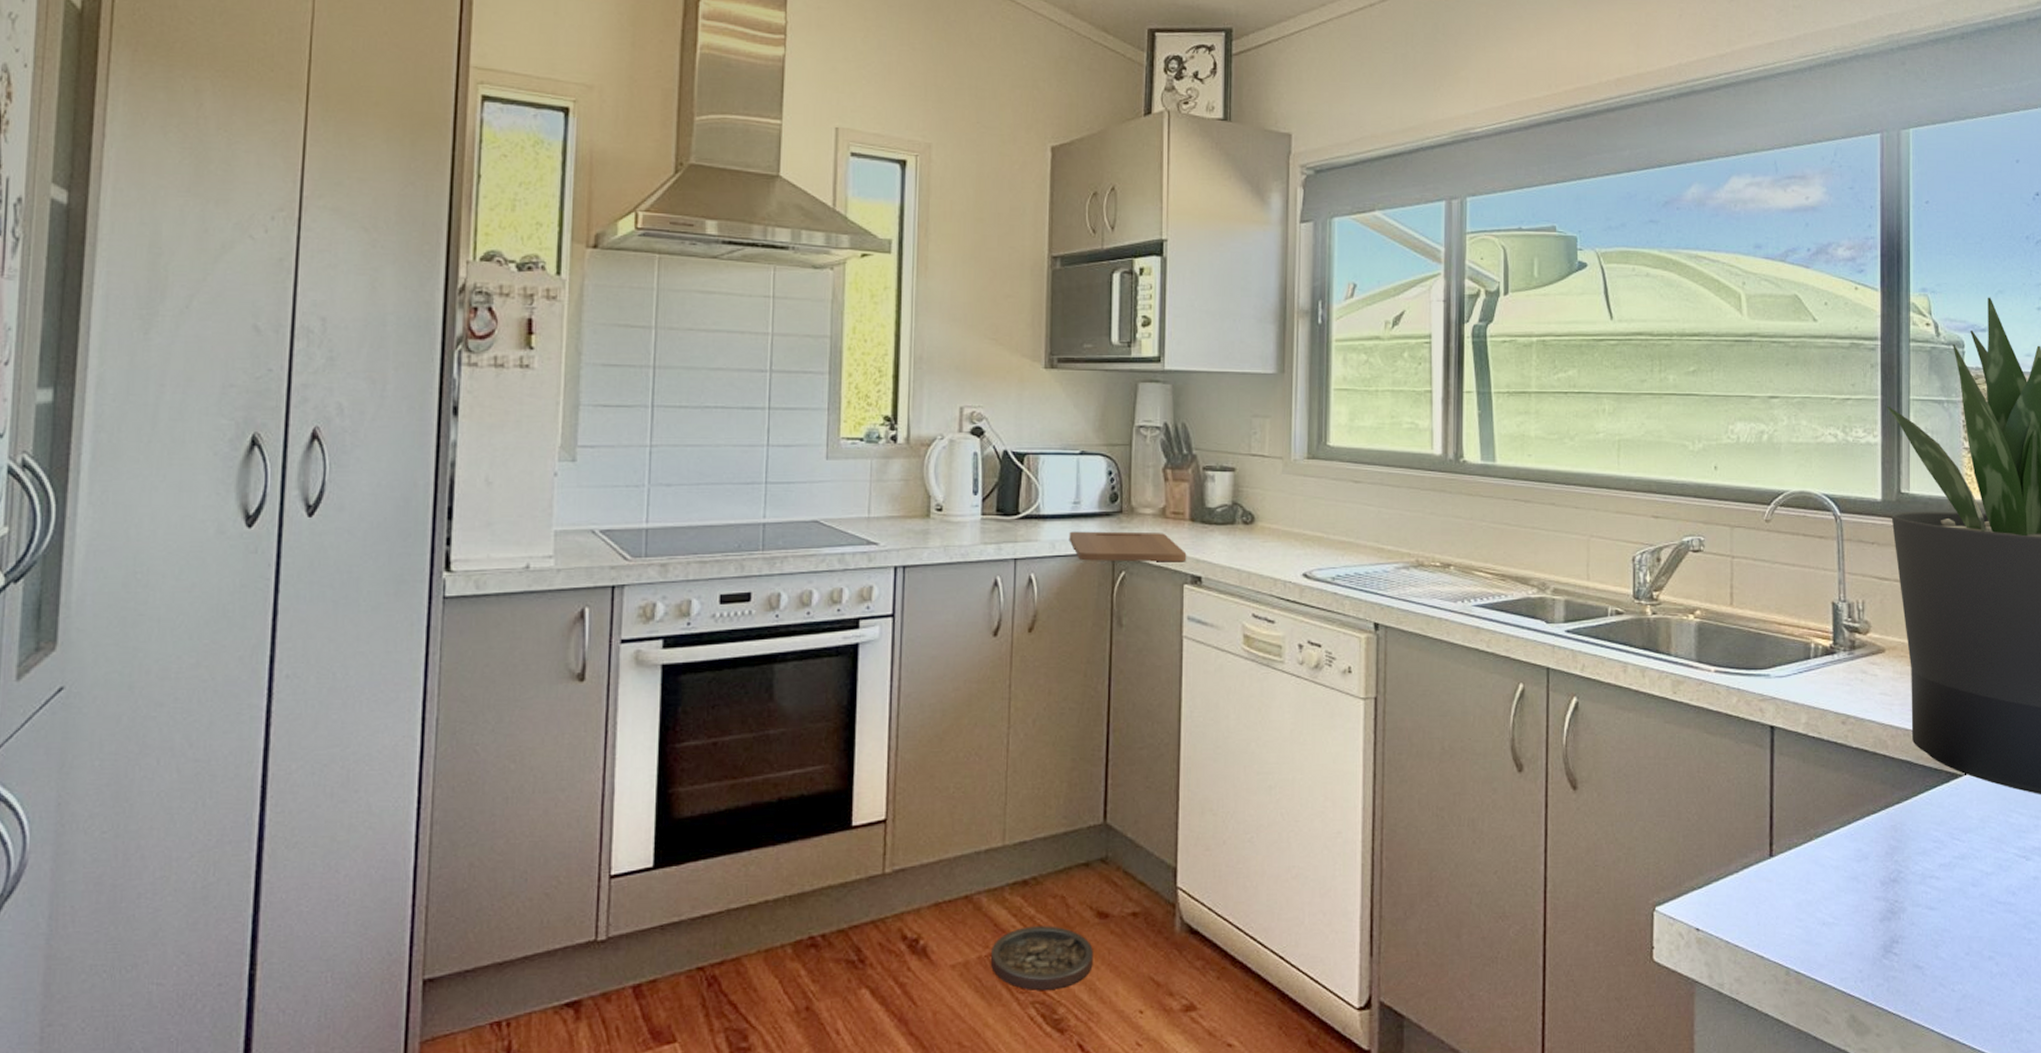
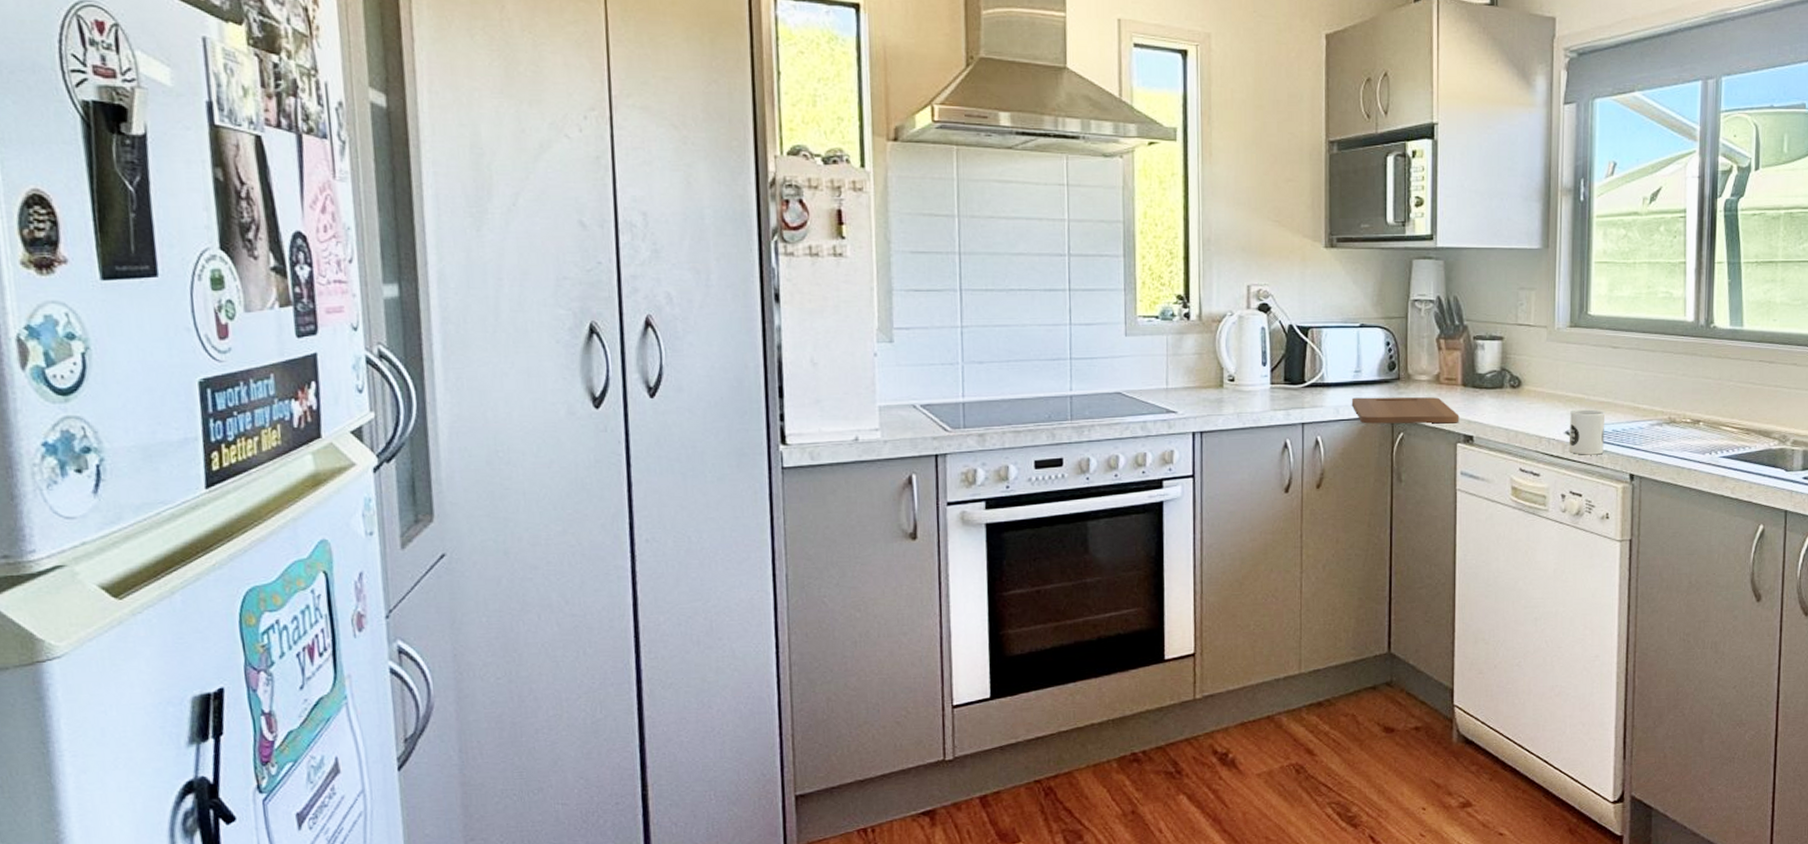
pet bowl: present [991,926,1093,990] -> none [1292,739,1381,793]
mug: none [1306,549,1346,601] -> present [1568,409,1604,455]

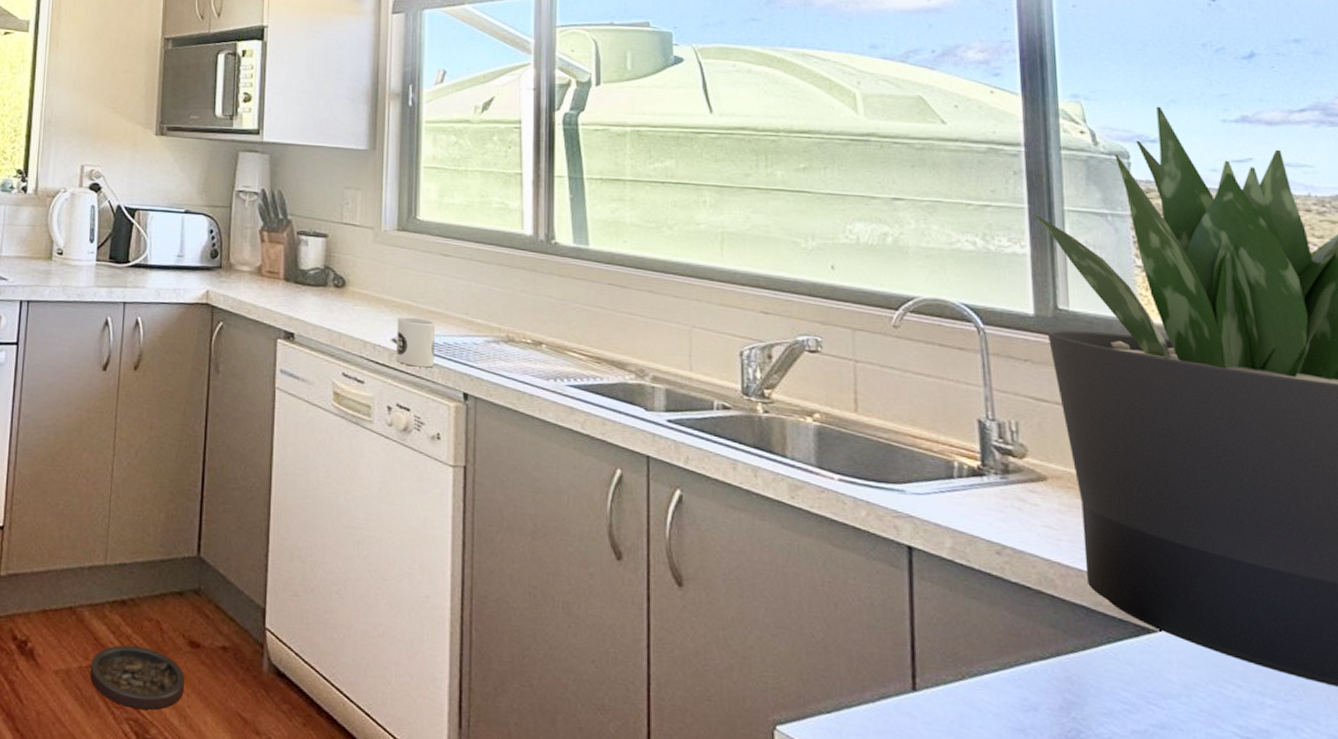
pet bowl: none [1292,739,1381,793] -> present [90,644,185,710]
cutting board: present [1351,396,1460,424] -> none [172,281,281,318]

